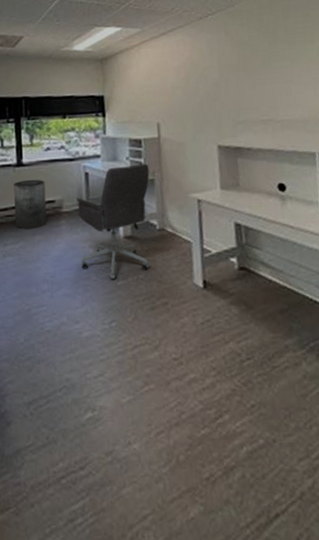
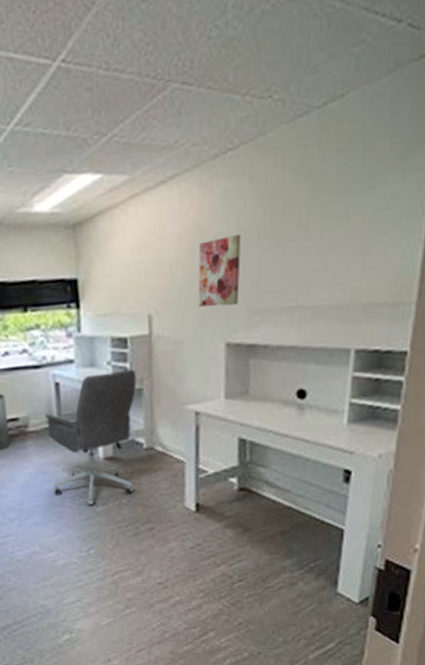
wall art: none [192,68,225,119] -> present [198,234,241,307]

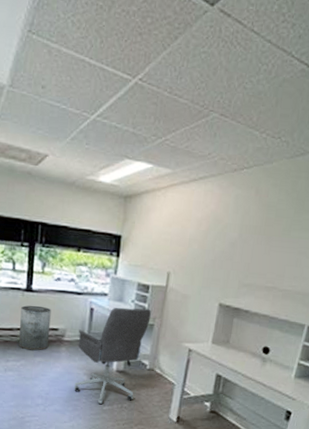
wall art: present [198,234,241,307] -> none [204,227,243,277]

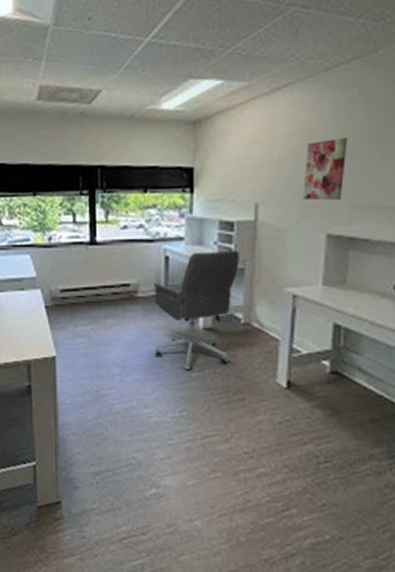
trash can: present [19,305,51,351] -> none [86,259,121,312]
wall art: none [204,227,243,277] -> present [302,137,348,201]

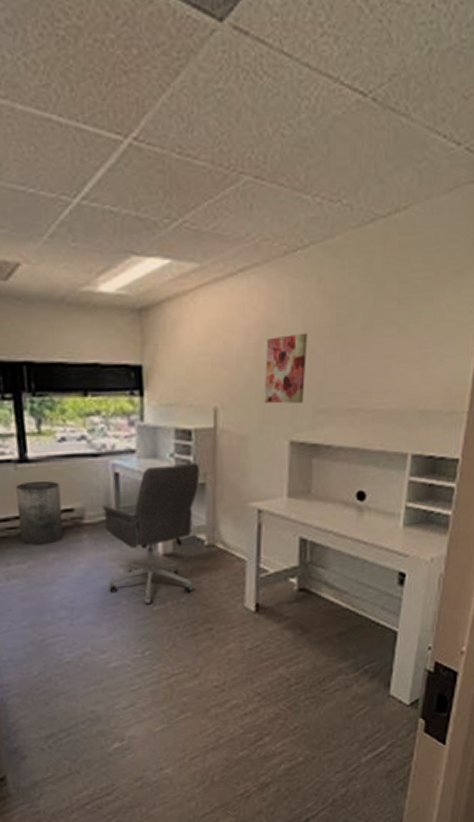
trash can: none [86,259,121,312] -> present [16,480,64,545]

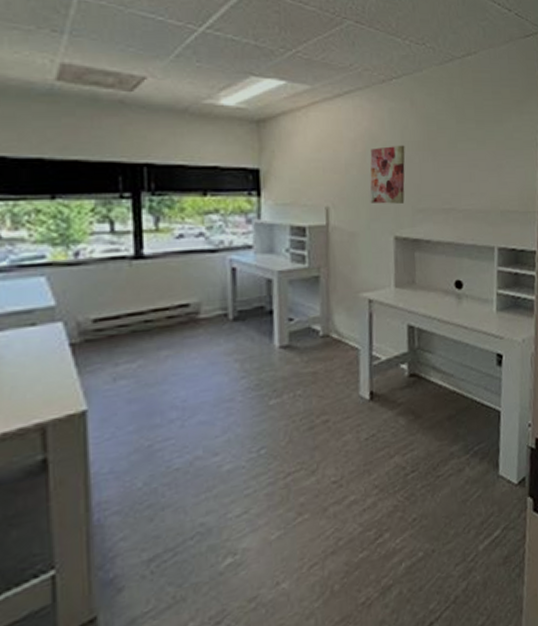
trash can: present [16,480,64,545] -> none [129,276,178,343]
office chair: present [103,462,200,605] -> none [219,257,314,400]

